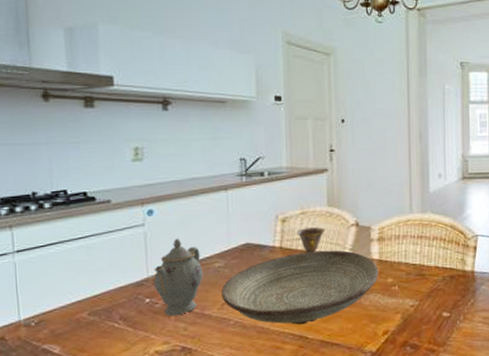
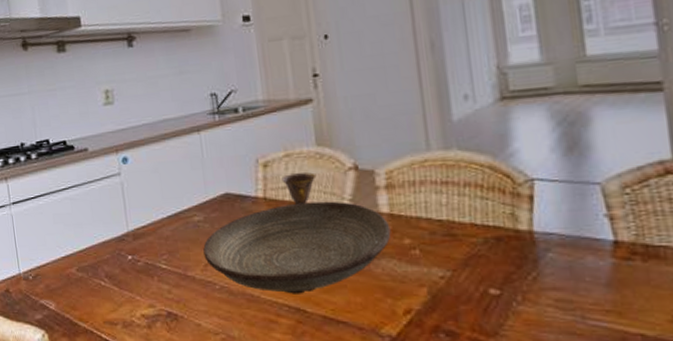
teapot: present [153,238,204,316] -> none [133,188,183,276]

